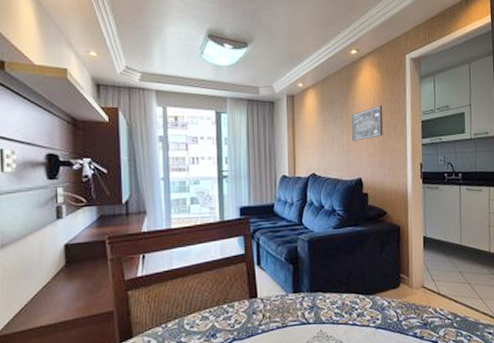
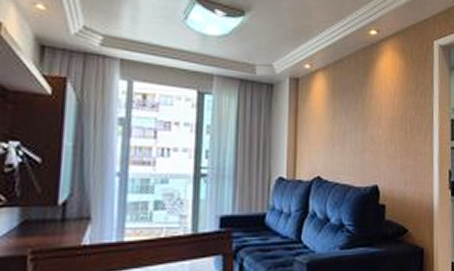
wall art: present [351,106,383,142] -> none [368,98,406,140]

